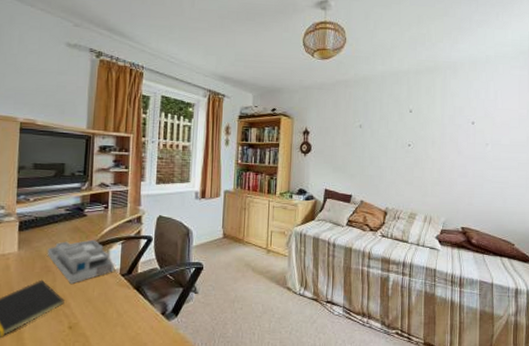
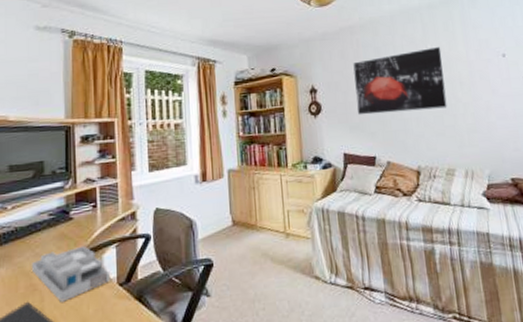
wall art: none [342,108,421,162] -> present [353,47,447,115]

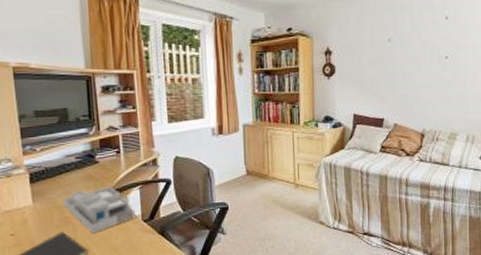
wall art: present [353,47,447,115] -> none [369,14,458,79]

